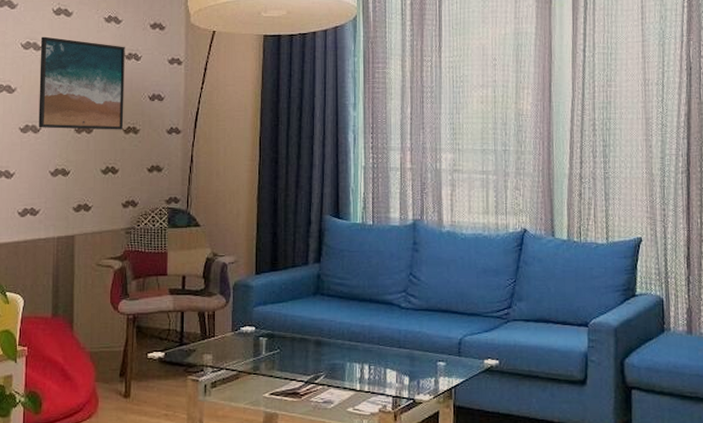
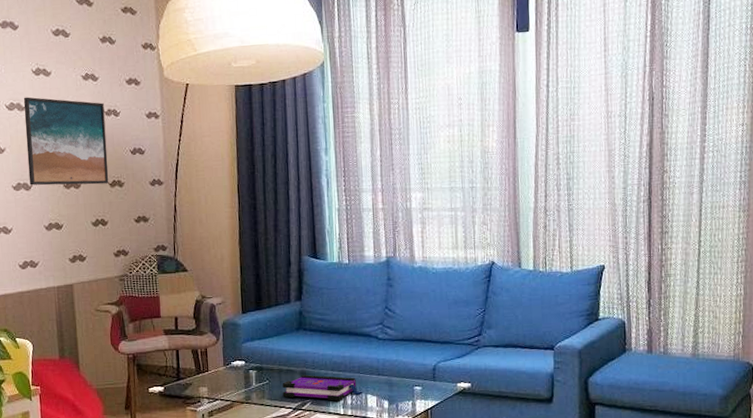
board game: none [294,344,382,375] -> present [282,374,363,401]

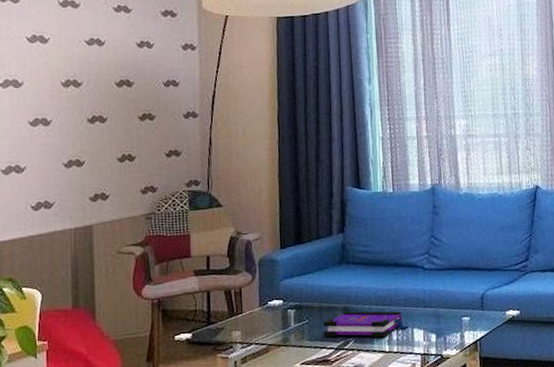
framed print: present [23,97,109,186] -> none [47,29,139,121]

